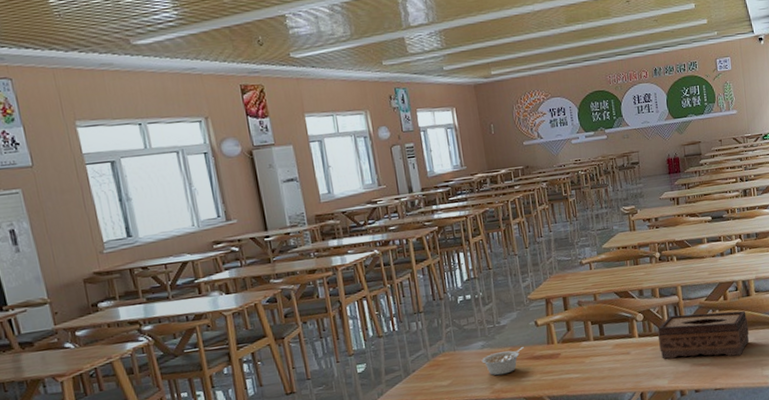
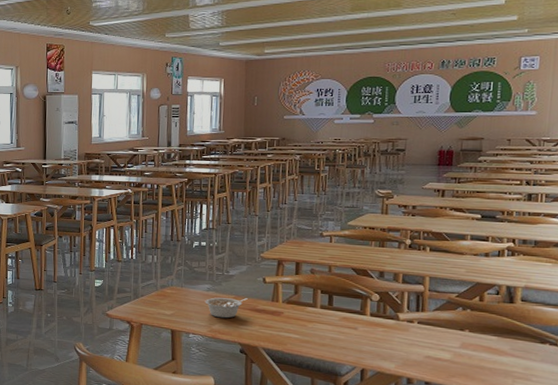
tissue box: present [657,310,749,359] -> none [392,303,506,361]

